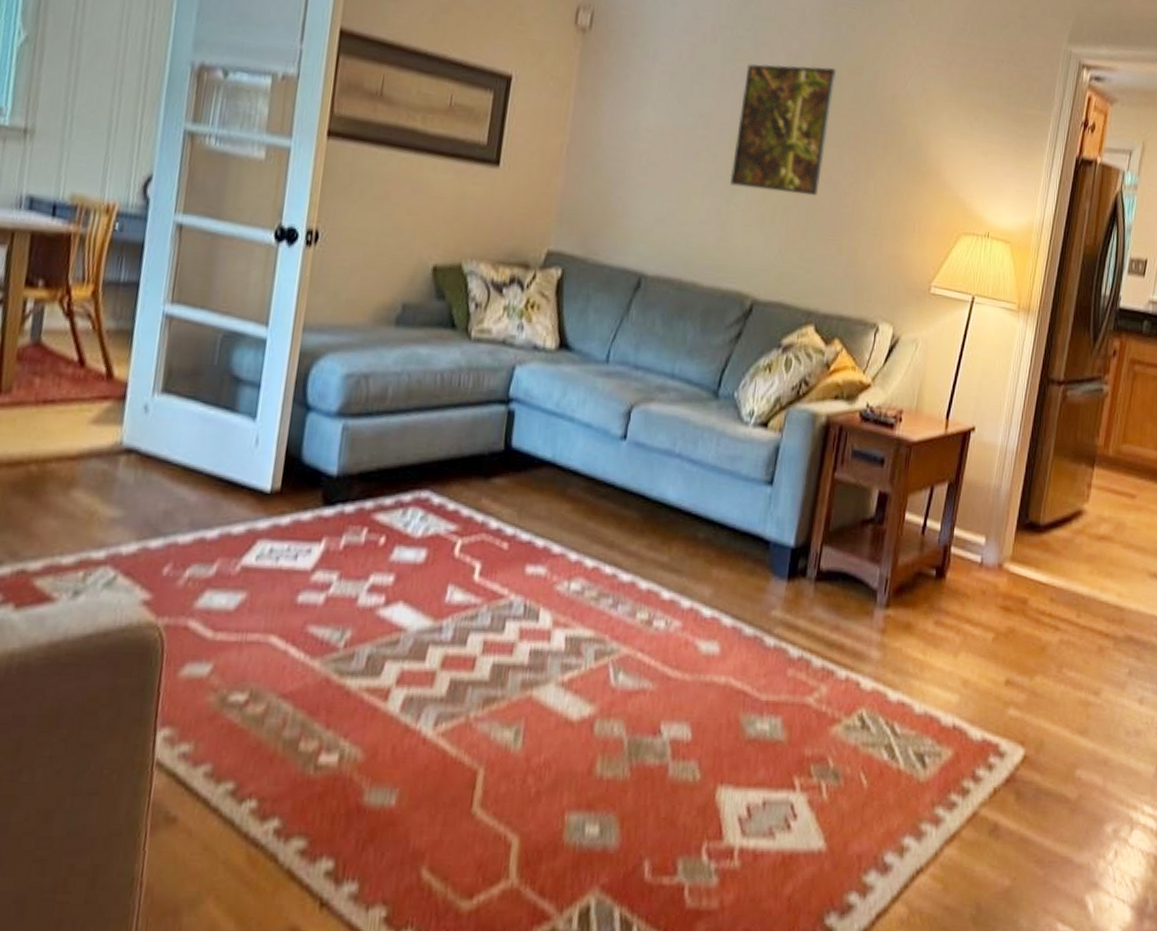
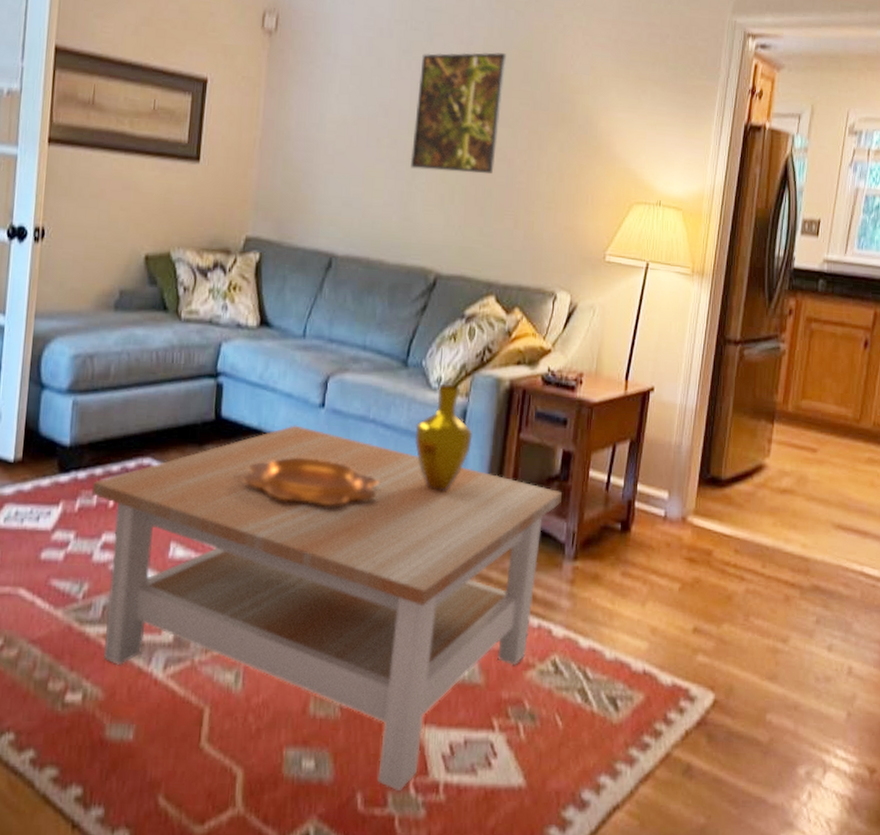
coffee table: none [361,458,876,859] -> present [92,425,562,792]
decorative bowl: none [533,494,681,546] -> present [243,458,378,505]
vase: none [722,418,785,535] -> present [414,384,473,493]

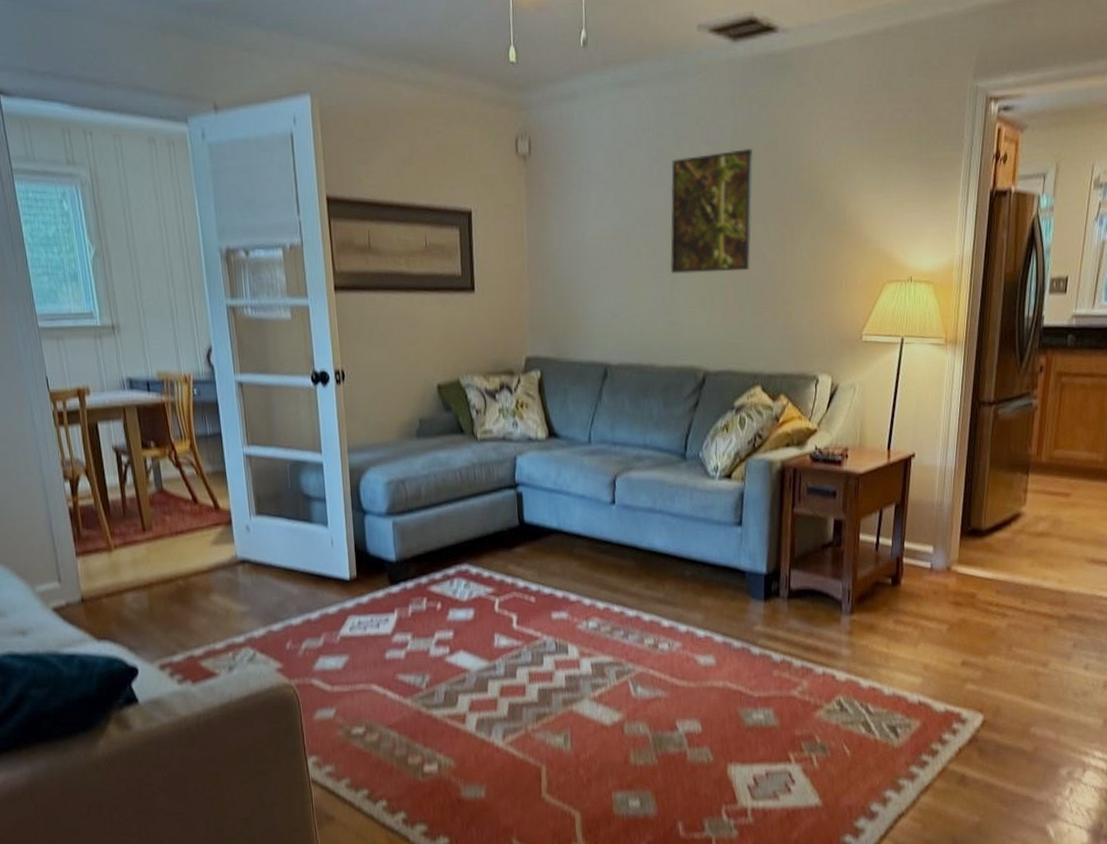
coffee table: present [92,425,562,792] -> none [421,522,836,819]
decorative bowl: present [243,458,378,505] -> none [550,550,670,589]
vase: present [414,384,473,493] -> none [698,470,751,568]

